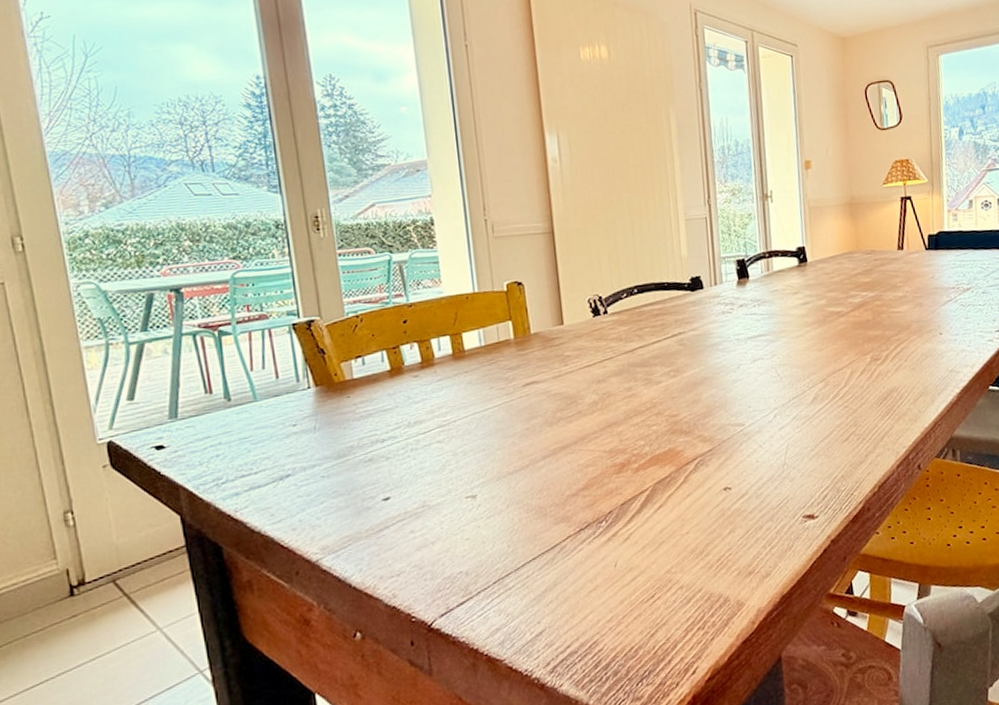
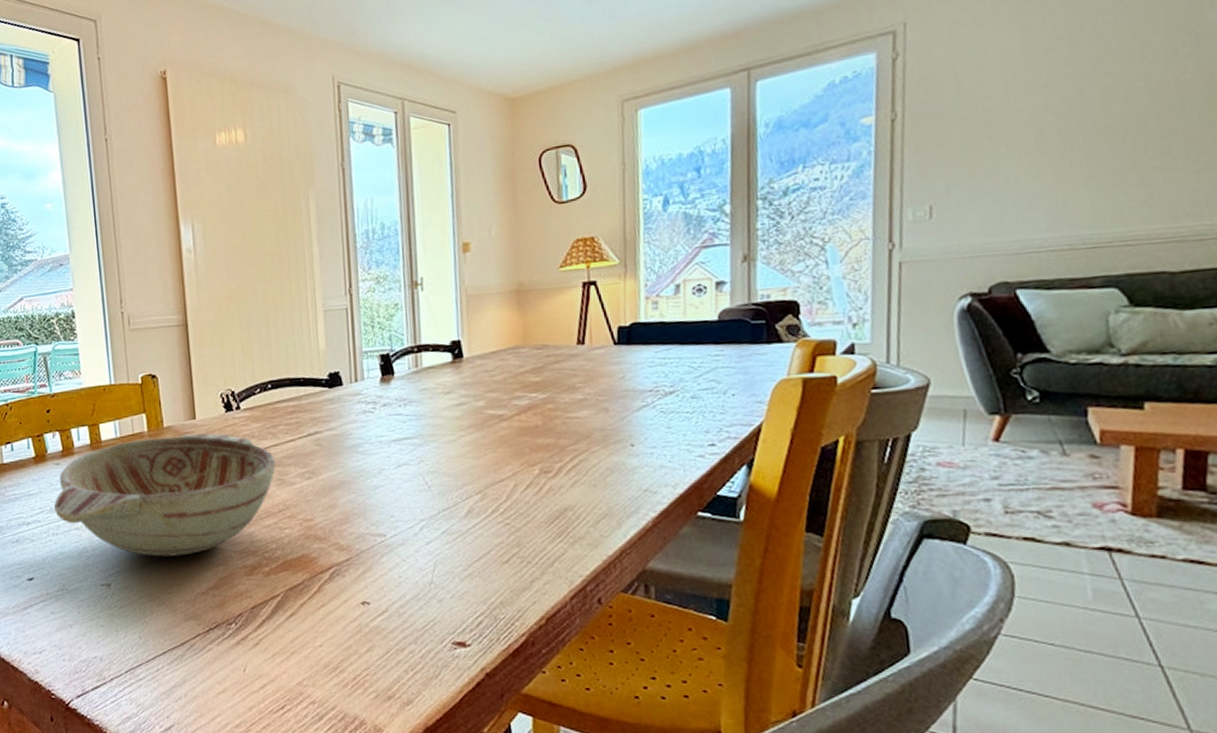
decorative bowl: none [412,337,643,464] -> present [53,433,276,557]

